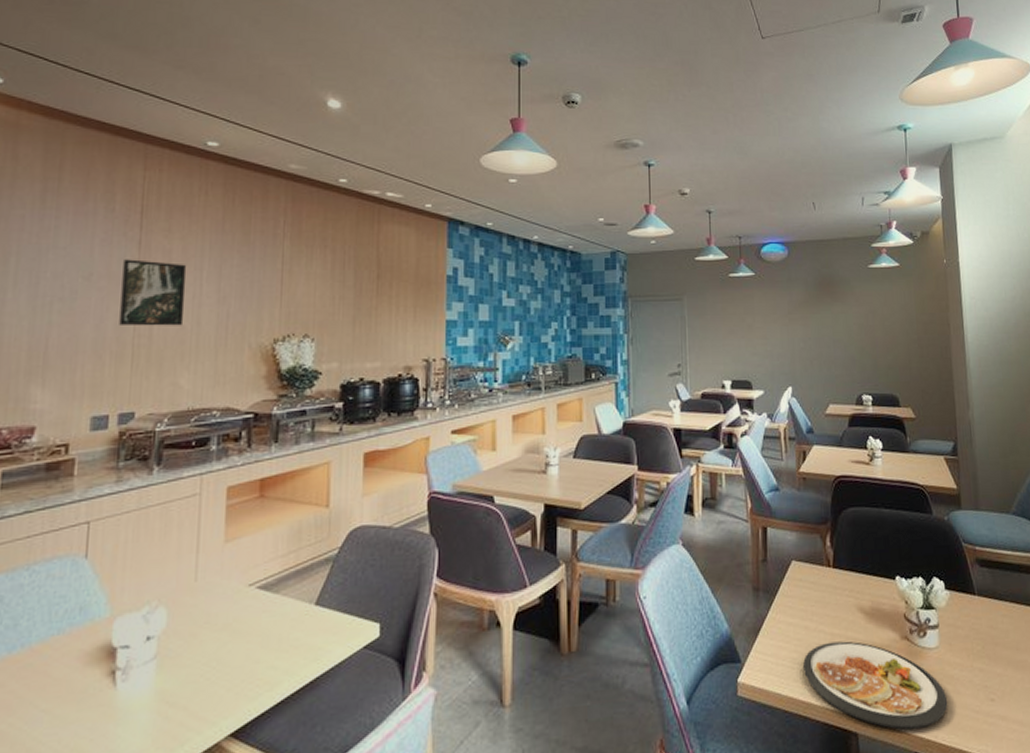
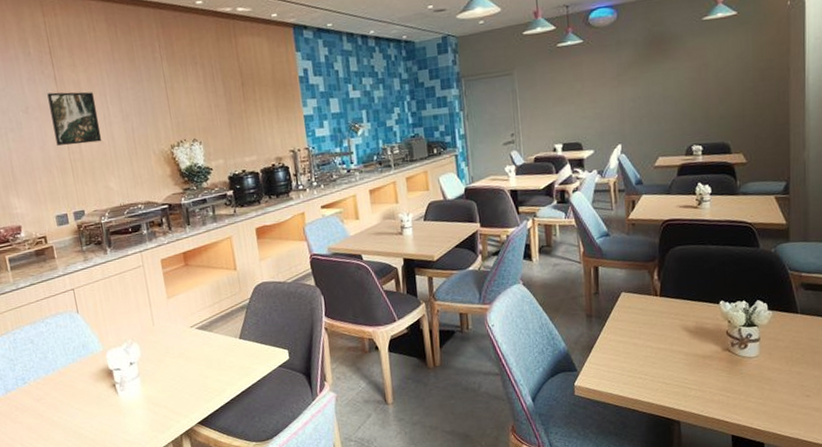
dish: present [803,641,948,730] -> none [632,353,765,419]

